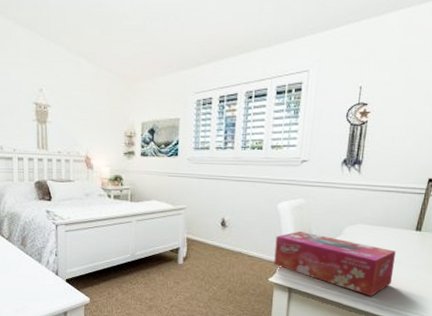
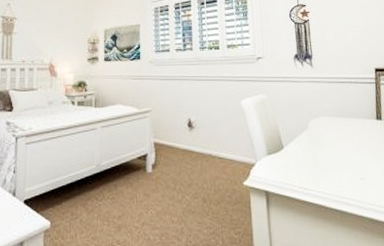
tissue box: present [274,231,396,297] -> none [244,127,368,195]

